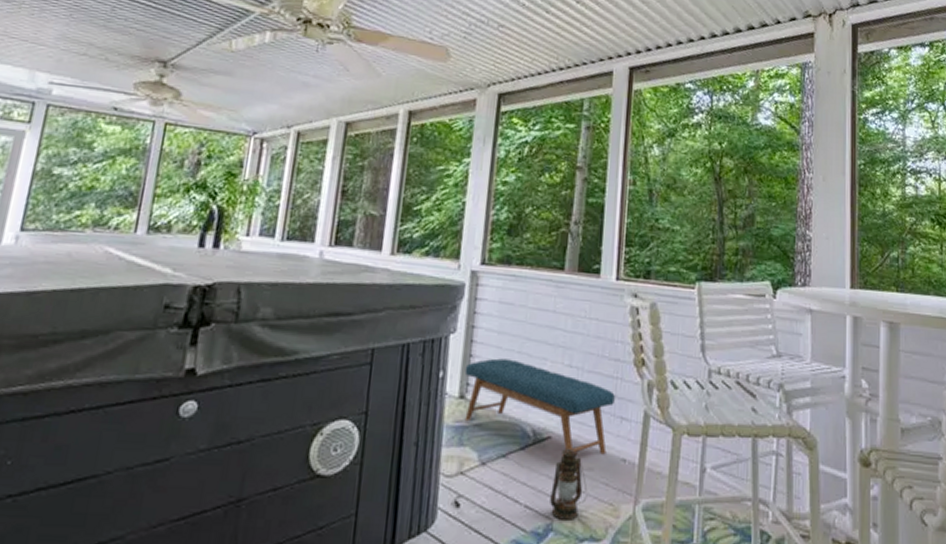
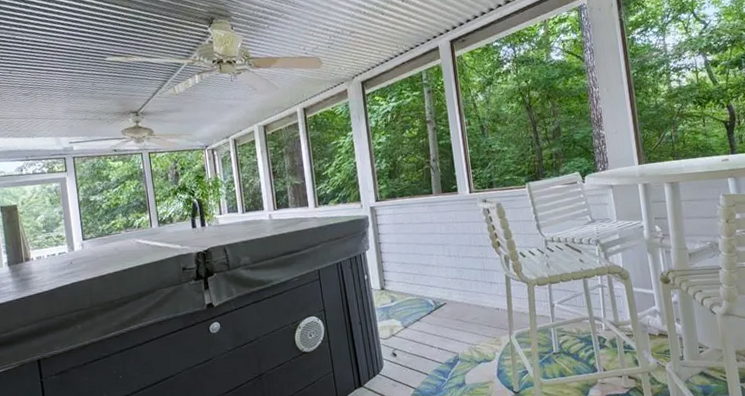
bench: present [464,358,615,455] -> none [380,259,485,310]
lantern: present [550,448,588,520] -> none [453,308,478,353]

